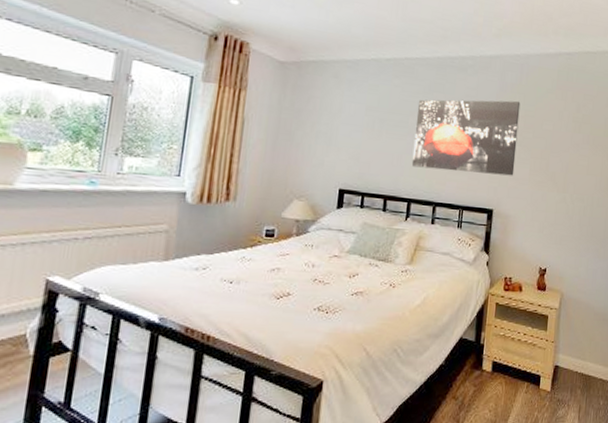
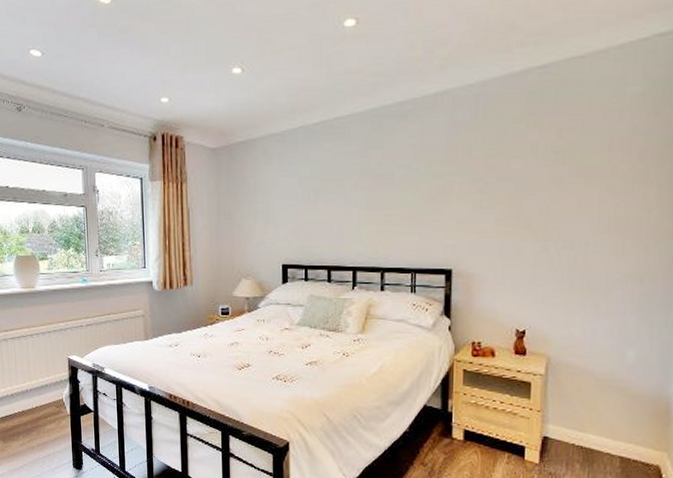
wall art: present [411,99,521,176] -> none [353,140,478,233]

